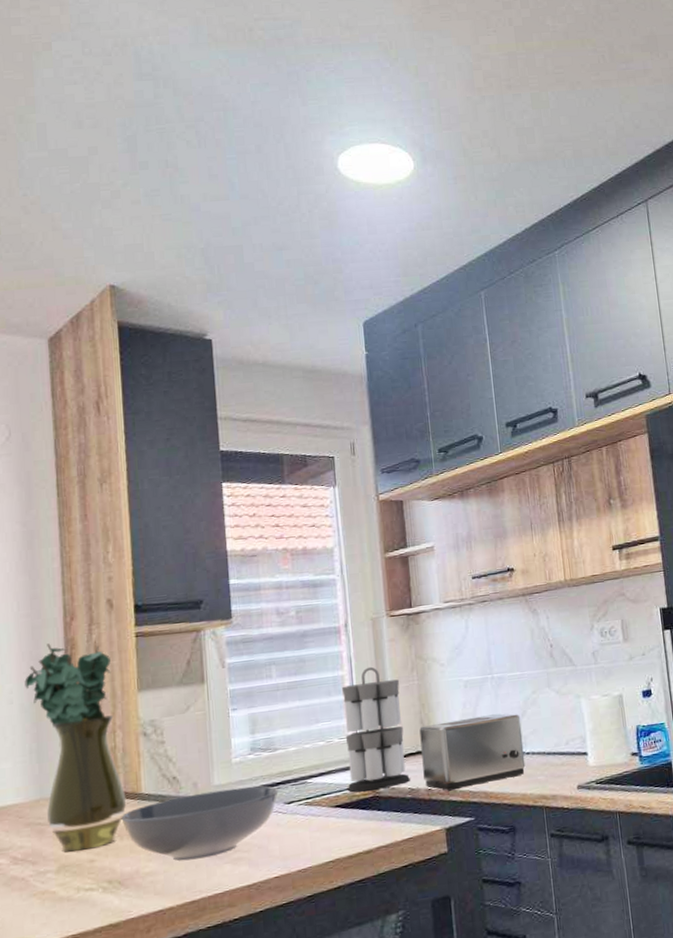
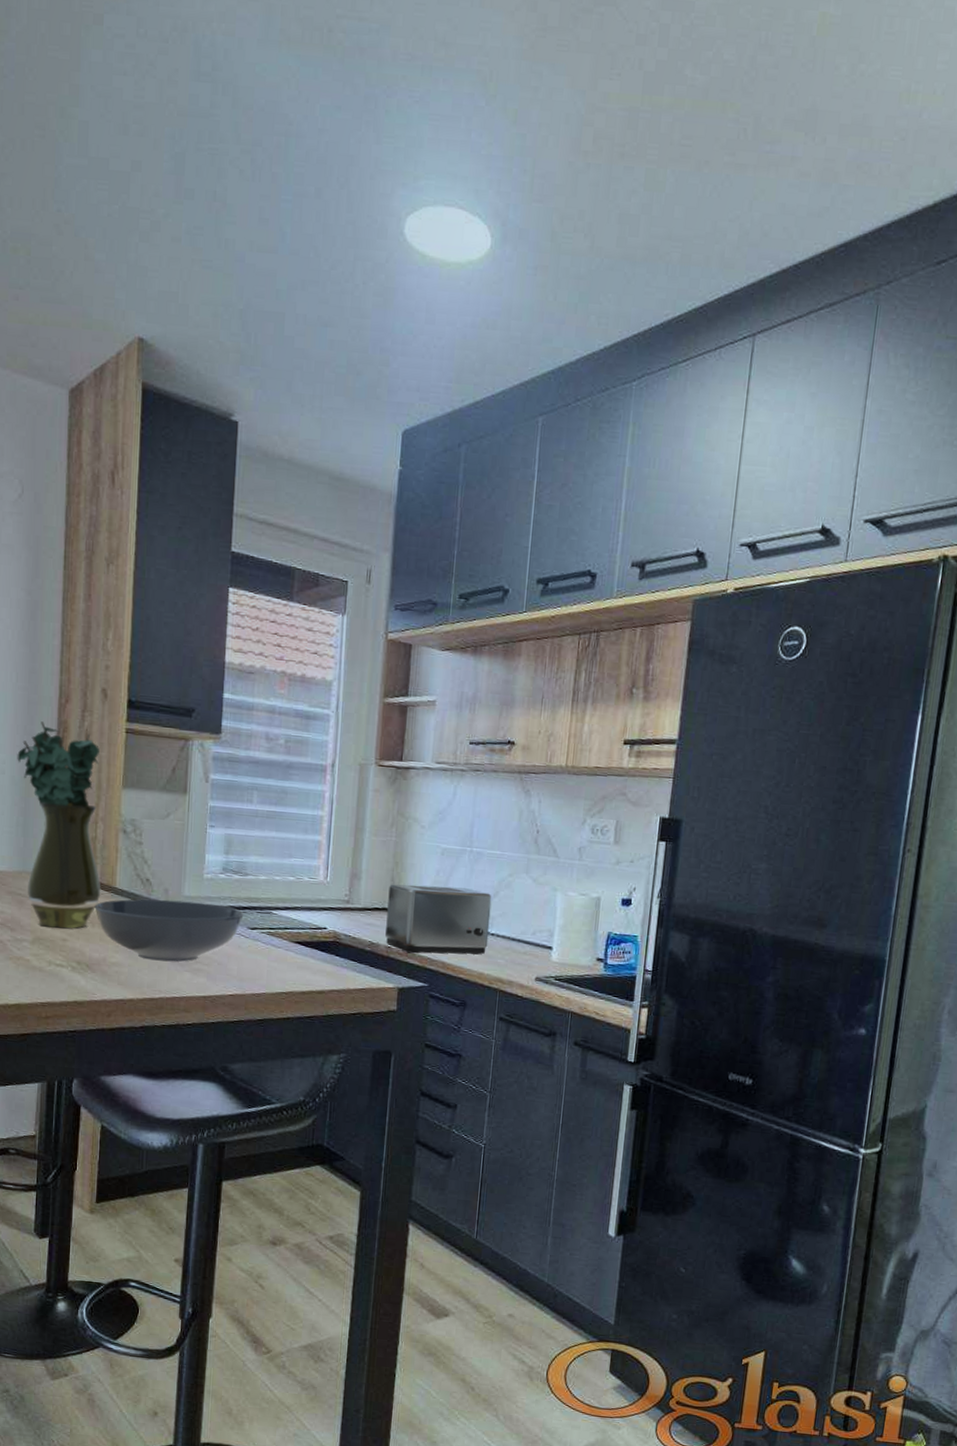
spice rack: present [342,666,410,792] -> none [310,812,378,937]

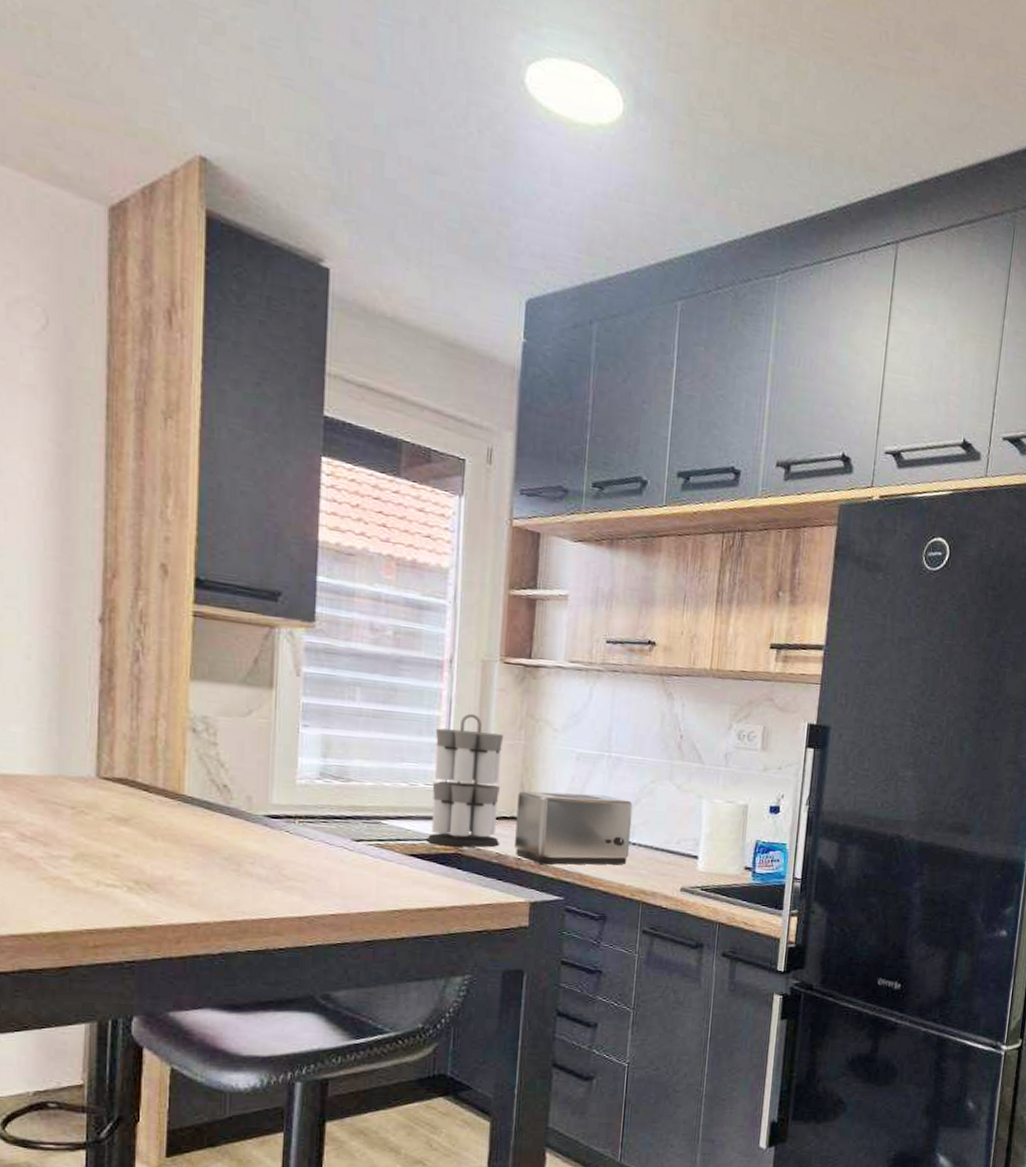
vase: present [17,721,100,929] -> none [47,599,164,843]
bowl: present [94,899,244,962] -> none [156,808,347,879]
spice rack: none [310,812,378,937] -> present [427,713,504,848]

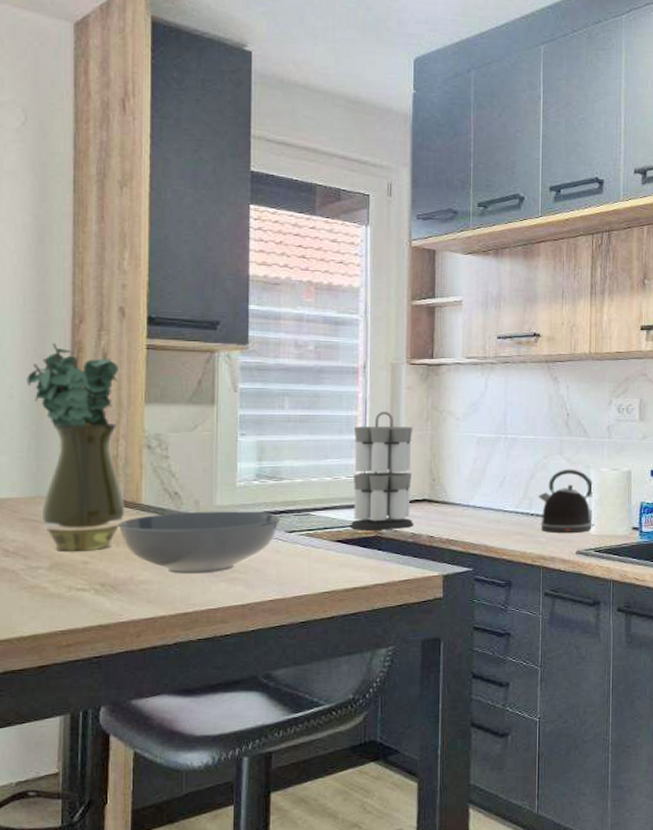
vase: none [47,599,164,843] -> present [27,343,124,551]
bowl: none [156,808,347,879] -> present [118,511,281,574]
toaster: present [515,791,633,865] -> none [427,473,529,540]
kettle: none [642,796,704,868] -> present [538,469,594,533]

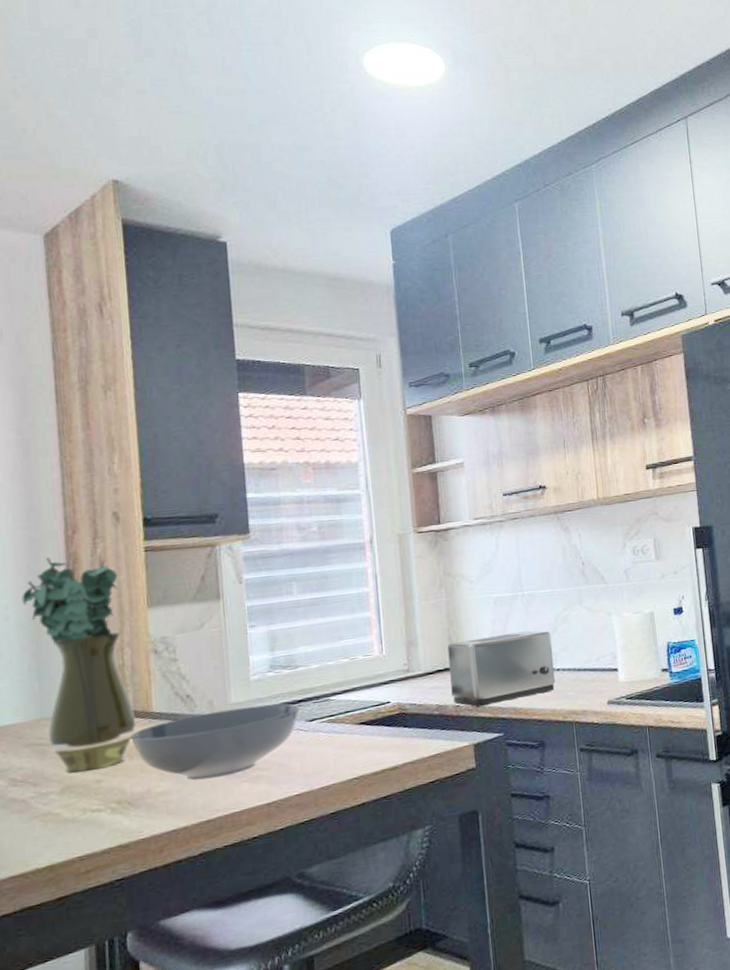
spice rack: present [351,411,413,530] -> none [367,583,438,709]
toaster: none [427,473,529,540] -> present [447,630,556,707]
kettle: present [538,469,594,533] -> none [562,617,623,686]

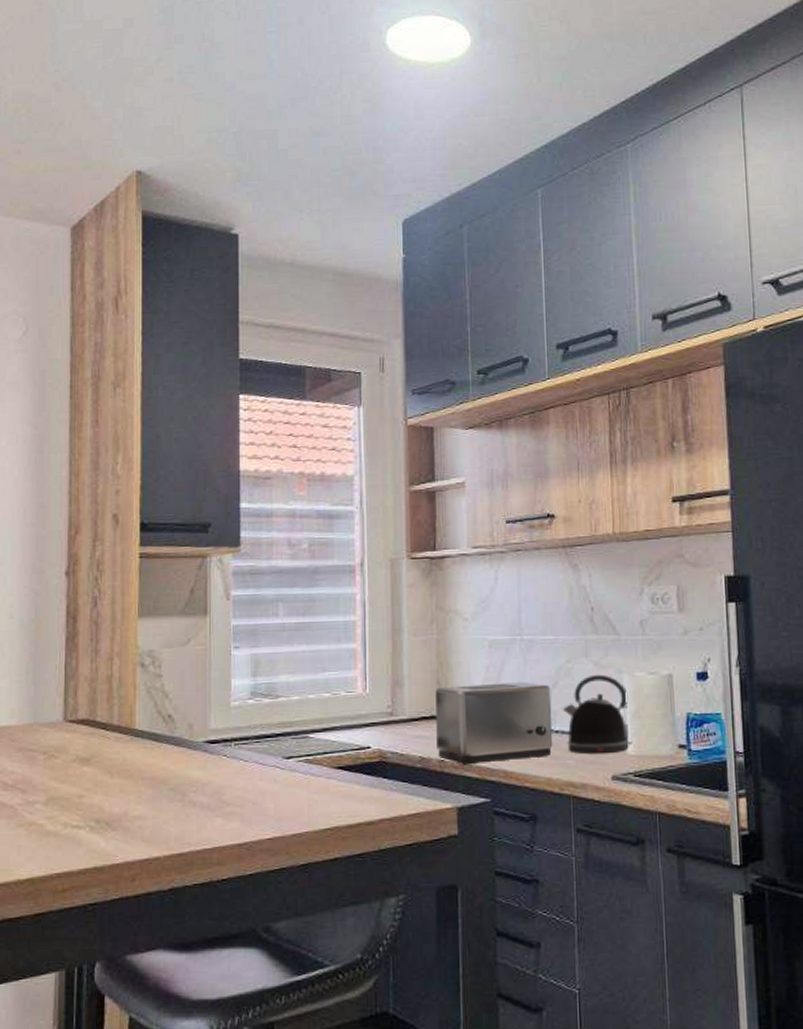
vase: present [22,558,136,773] -> none [26,557,118,784]
bowl: present [130,703,300,780] -> none [113,734,277,808]
kettle: none [562,617,623,686] -> present [563,674,632,753]

